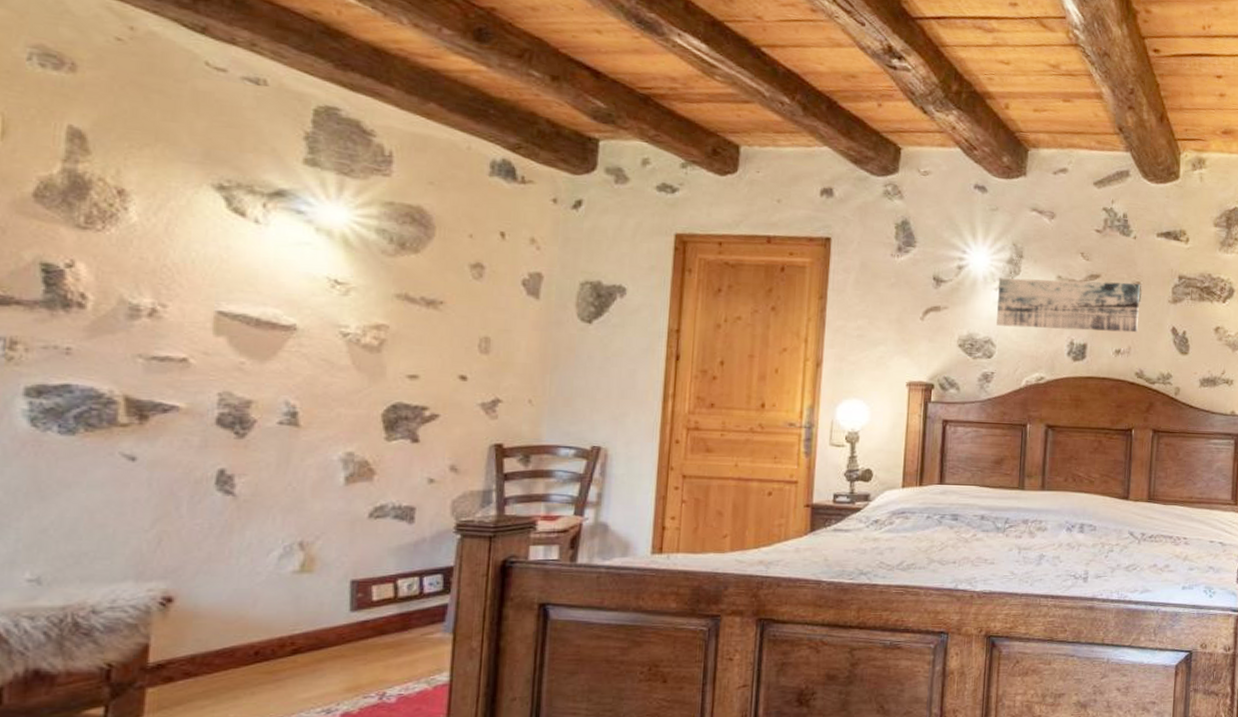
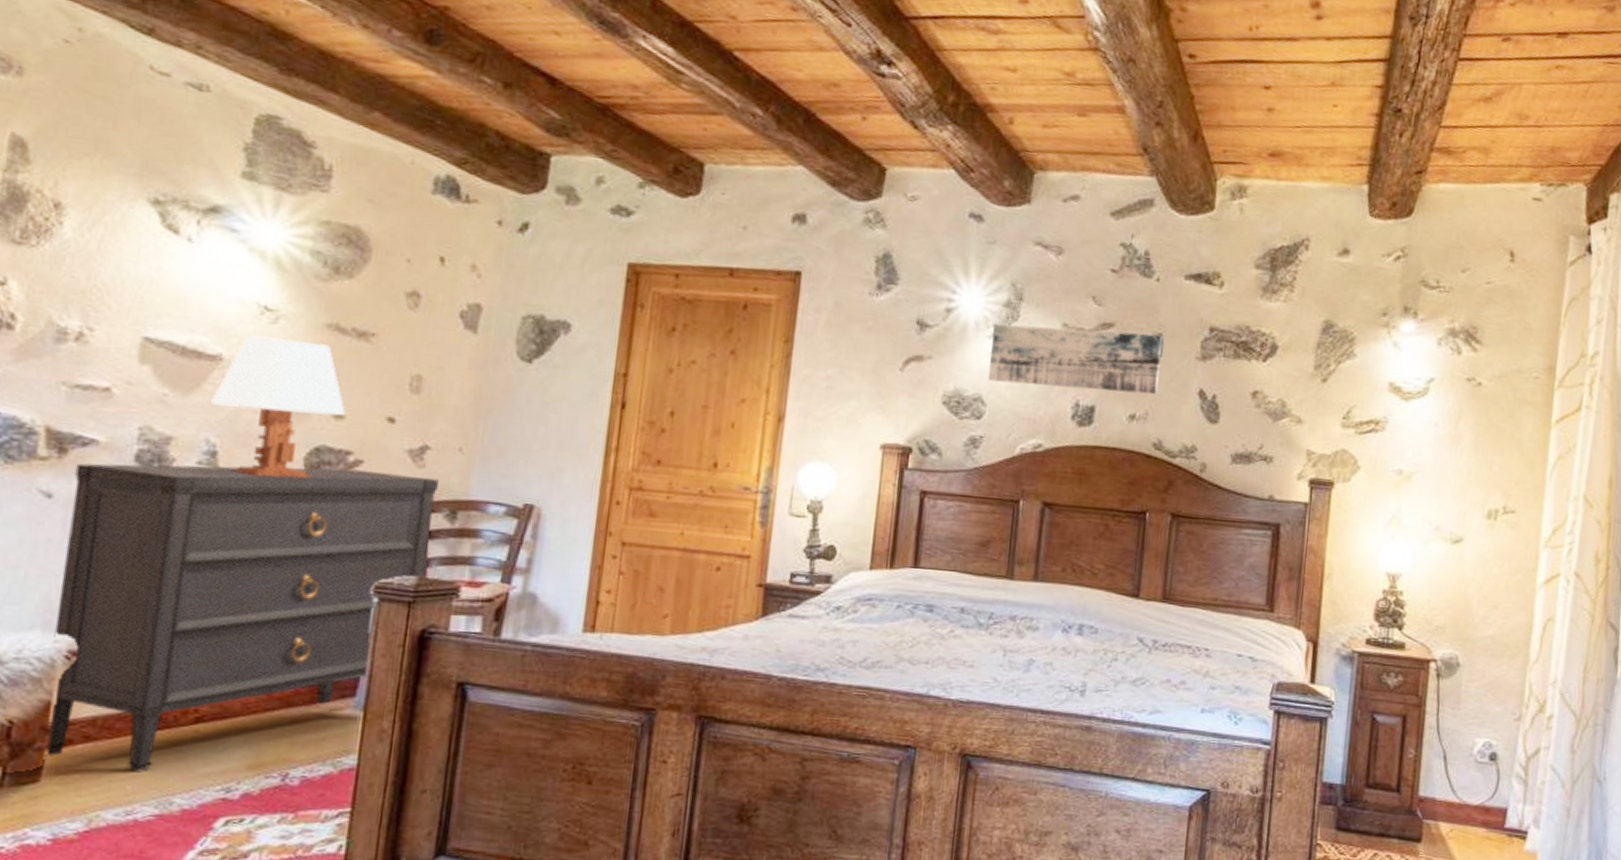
dresser: none [147,422,511,702] -> present [45,463,439,772]
table lamp: none [288,307,419,433] -> present [211,335,345,478]

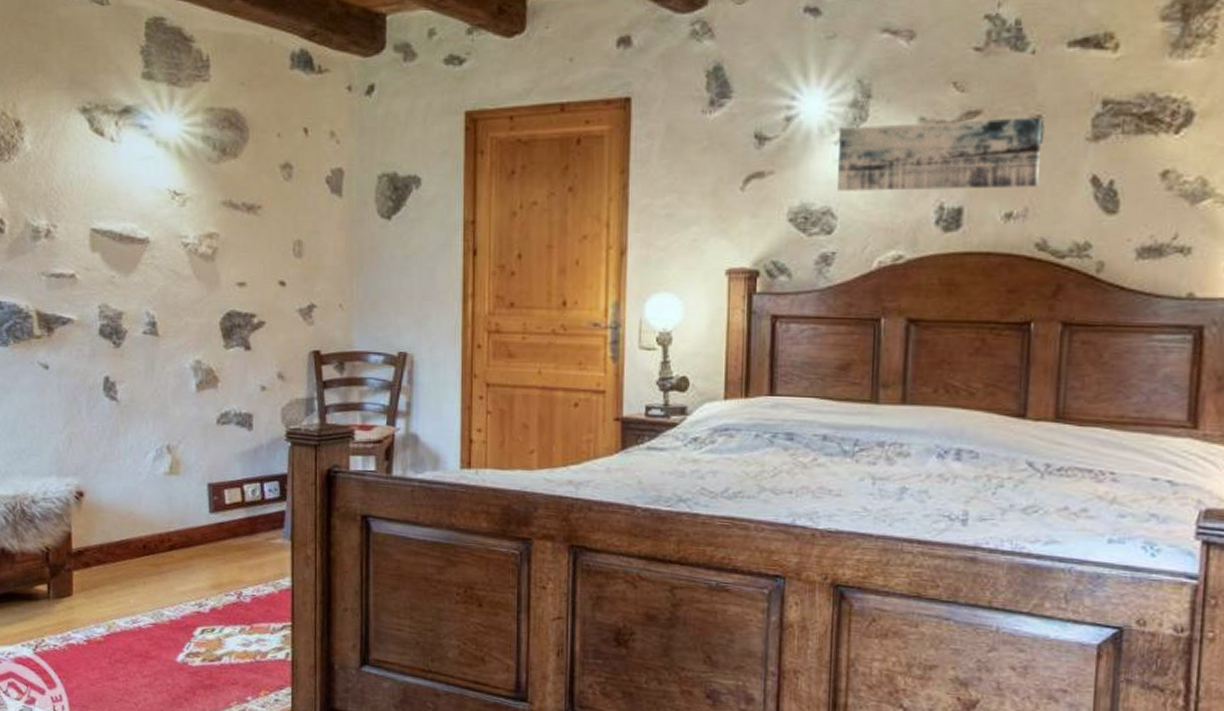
dresser: present [45,463,439,772] -> none [61,329,326,589]
table lamp: present [211,335,345,478] -> none [146,219,246,341]

